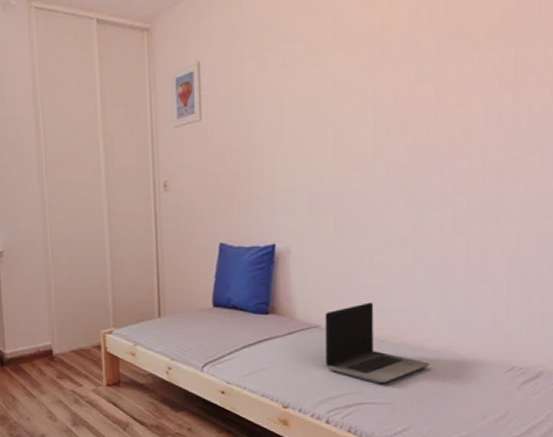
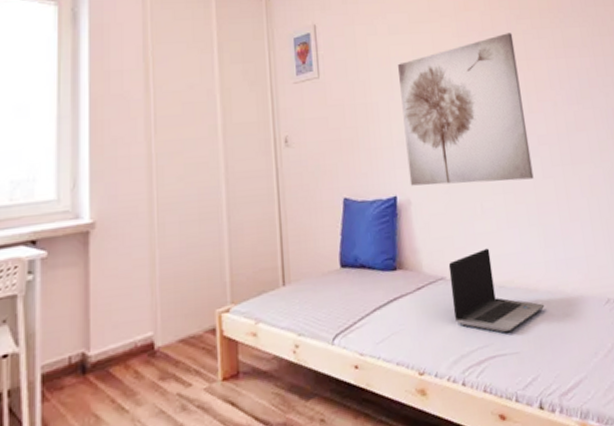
wall art: none [290,59,443,235] -> present [398,33,534,186]

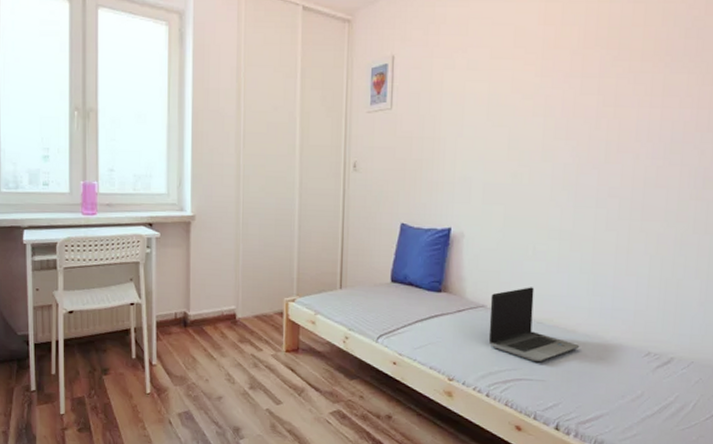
wall art: present [398,33,534,186] -> none [466,75,604,229]

